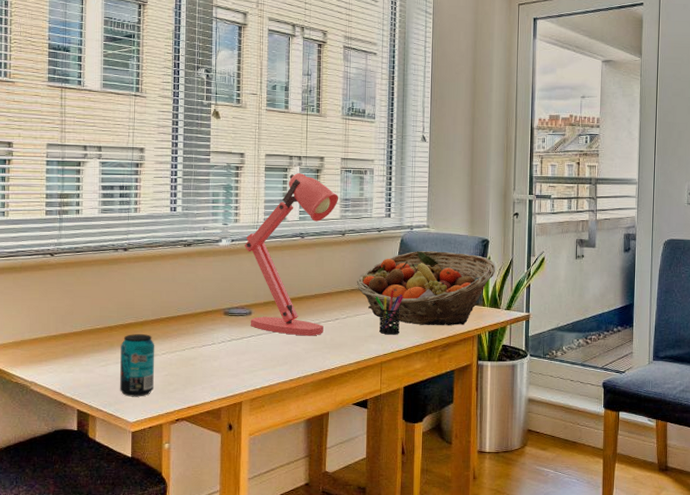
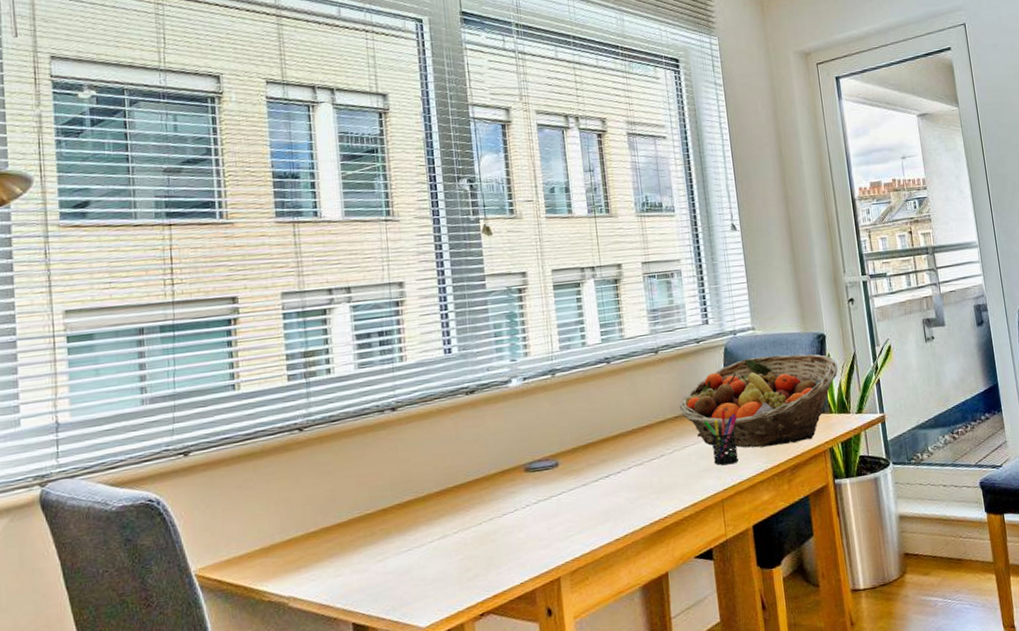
beverage can: present [120,334,155,397] -> none [400,511,448,595]
desk lamp: present [244,173,339,336] -> none [539,286,648,484]

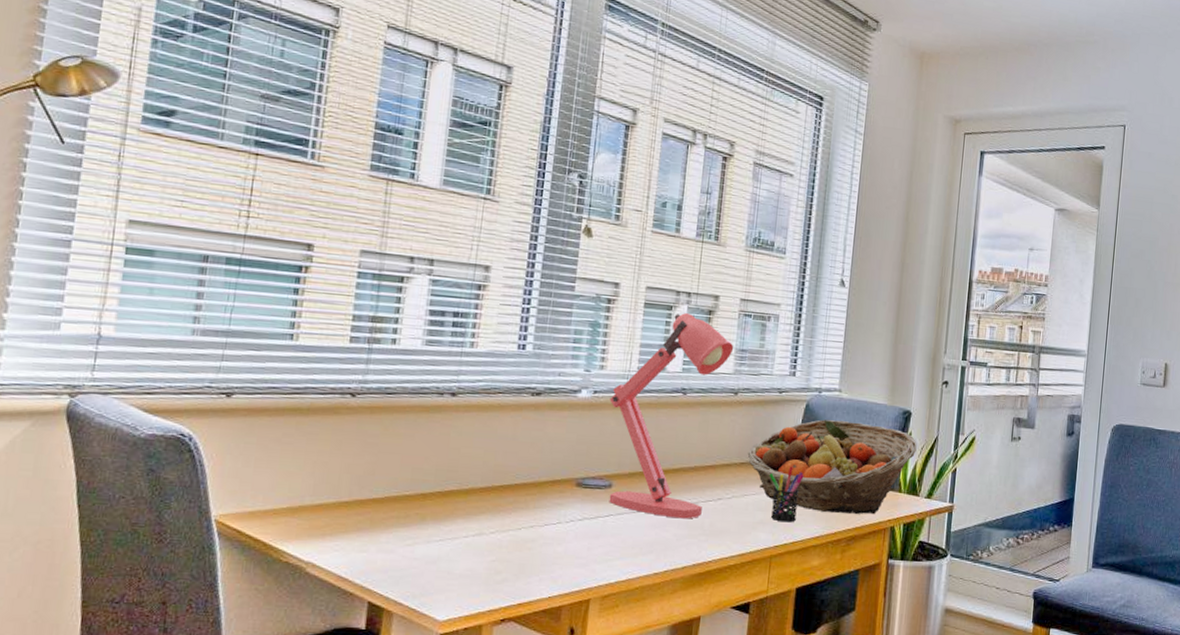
desk lamp: none [539,286,648,484] -> present [609,313,734,519]

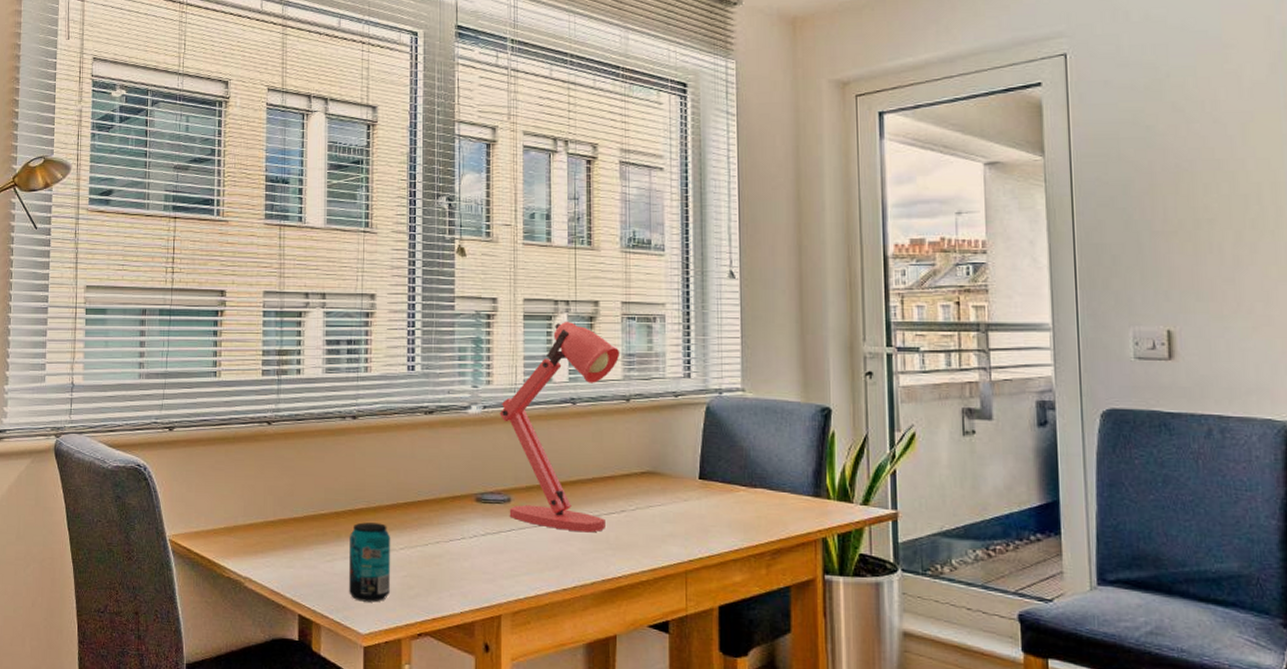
beverage can: none [429,505,482,588] -> present [349,522,391,602]
fruit basket: present [747,419,917,515] -> none [647,422,843,525]
pen holder: present [769,466,804,523] -> none [674,474,713,535]

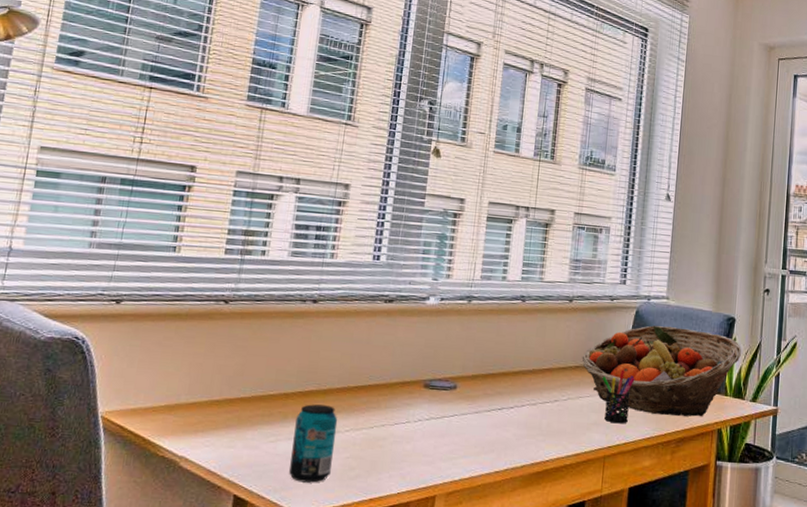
desk lamp: present [499,322,620,533] -> none [454,226,569,420]
fruit basket: none [647,422,843,525] -> present [582,325,742,417]
pen holder: none [674,474,713,535] -> present [602,369,635,424]

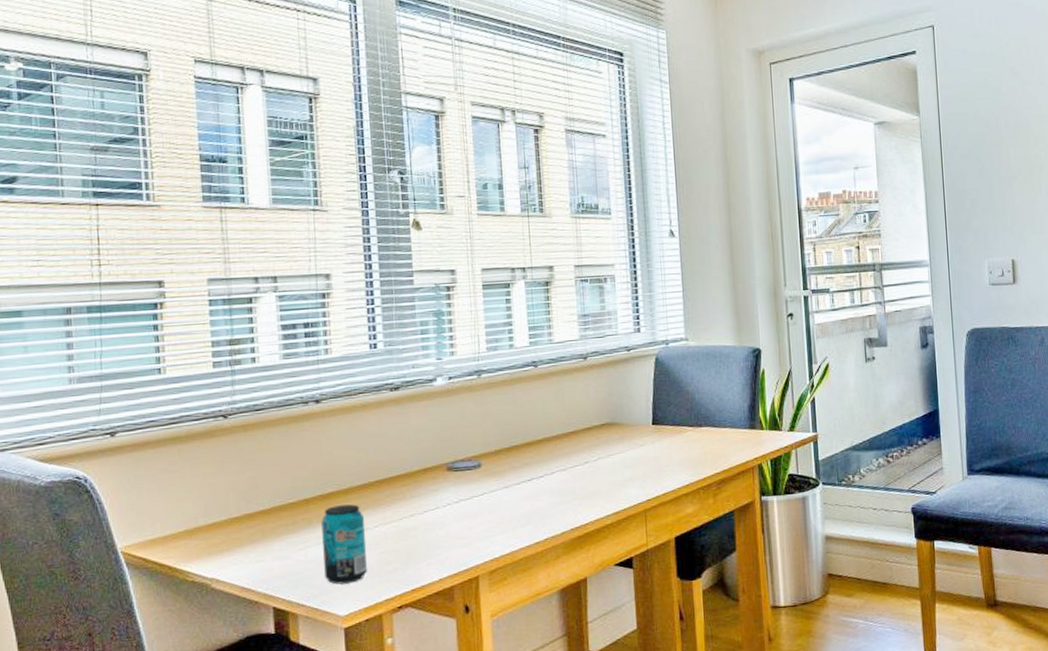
fruit basket: present [582,325,742,417] -> none [606,367,772,460]
pen holder: present [602,369,635,424] -> none [630,420,665,476]

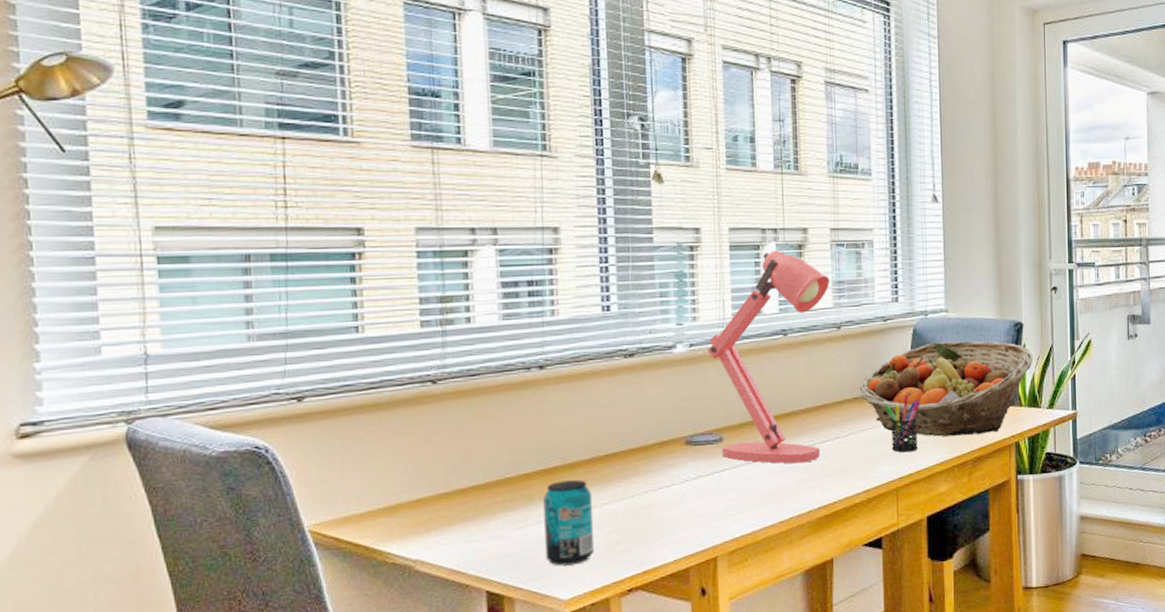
desk lamp: none [465,288,576,488] -> present [707,251,830,464]
fruit basket: none [606,367,772,460] -> present [859,341,1033,437]
pen holder: none [630,420,665,476] -> present [884,394,920,453]

